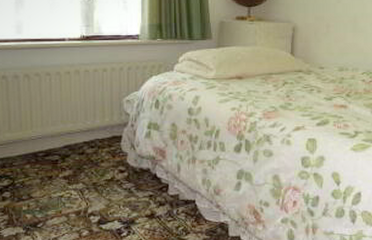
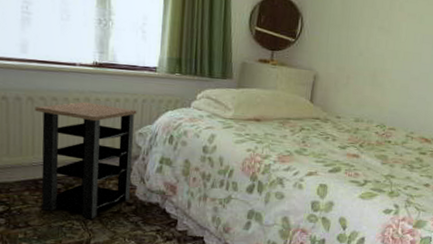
side table: none [31,74,123,188] -> present [35,101,137,219]

